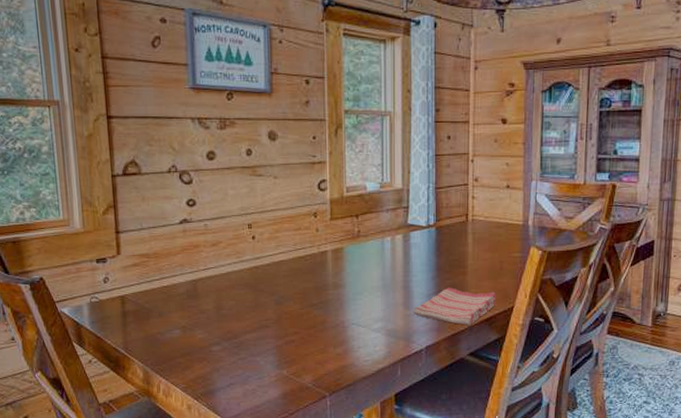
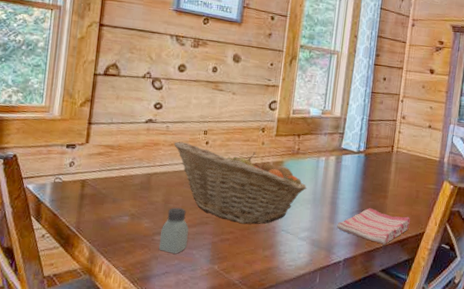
fruit basket: none [215,239,374,323] -> present [173,141,307,225]
saltshaker: none [218,313,249,363] -> present [158,207,189,254]

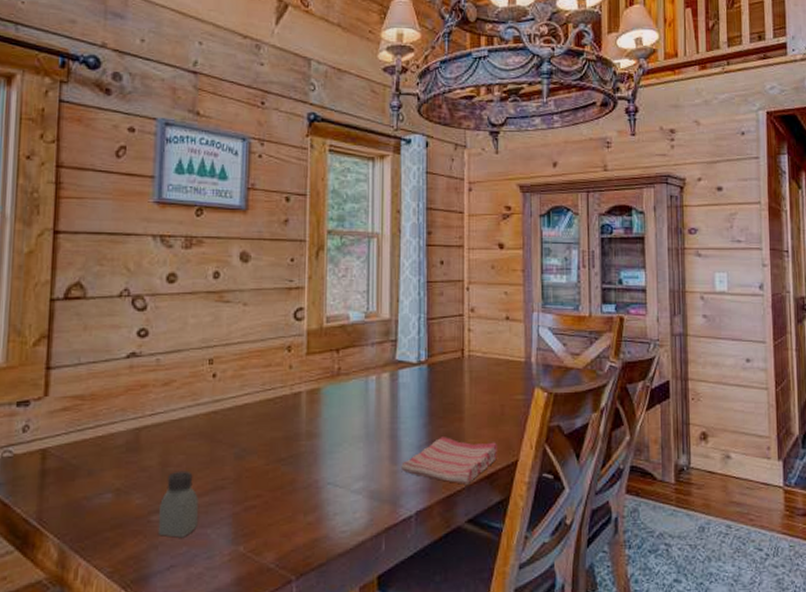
fruit basket: present [173,141,307,225] -> none [168,378,356,482]

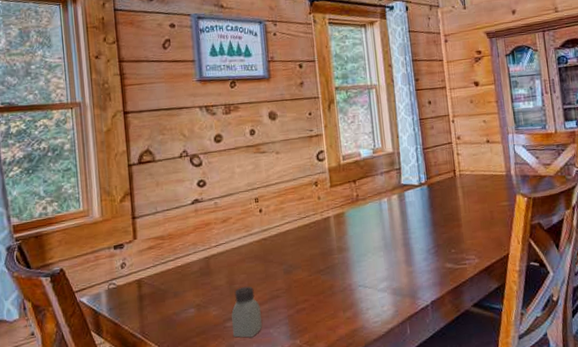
dish towel: present [401,437,498,485] -> none [415,241,492,277]

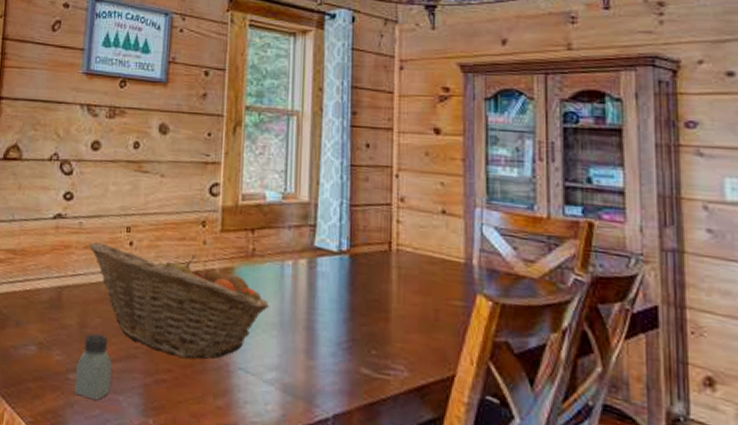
fruit basket: none [225,209,376,289] -> present [88,242,270,359]

